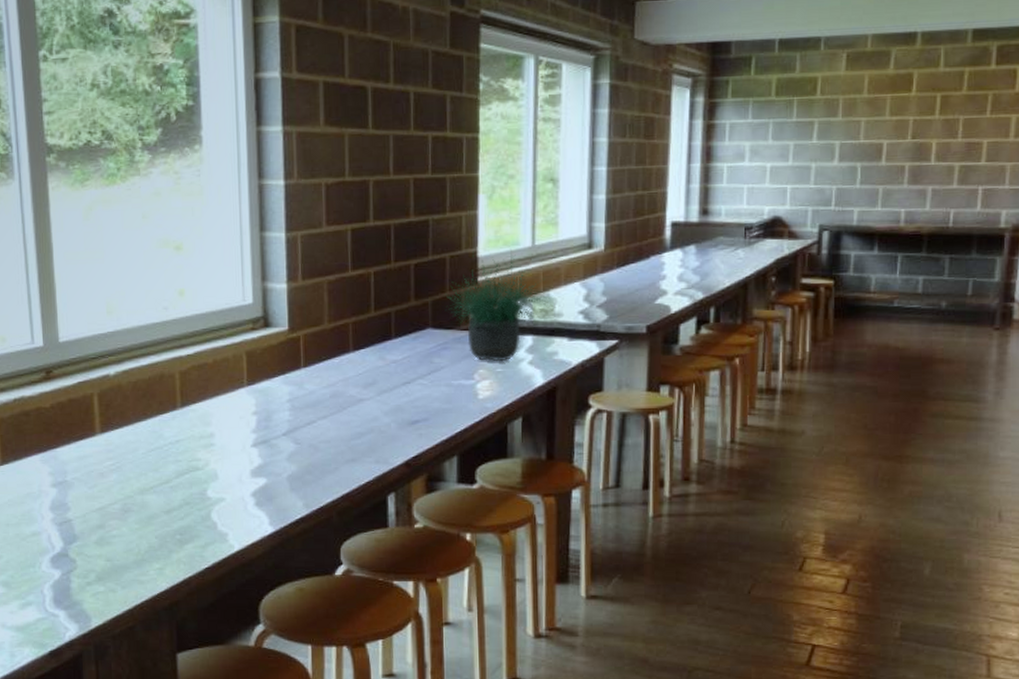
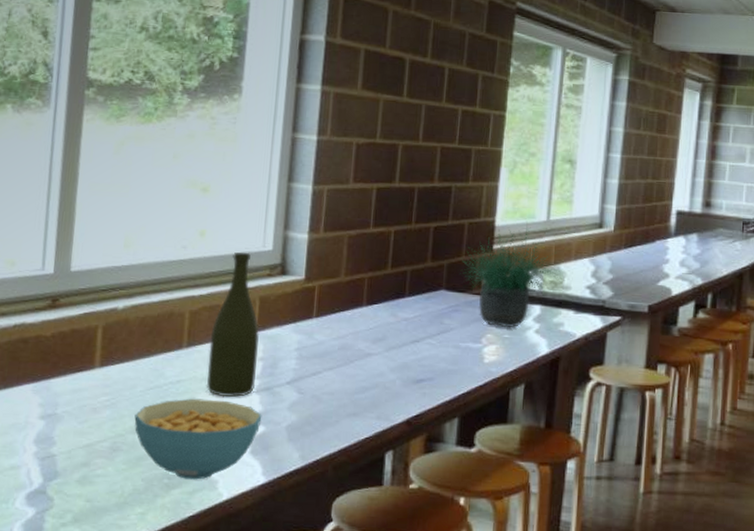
cereal bowl: none [140,456,263,534] -> present [134,398,262,480]
bottle: none [202,307,253,453] -> present [206,252,259,397]

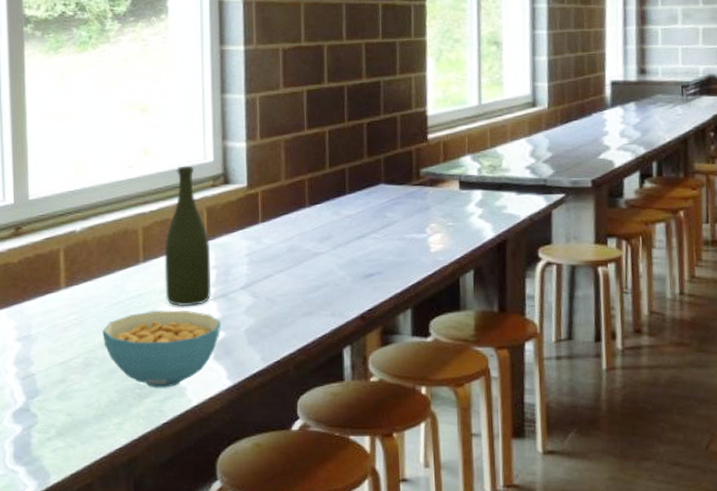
potted plant: present [459,220,564,328] -> none [396,110,503,216]

